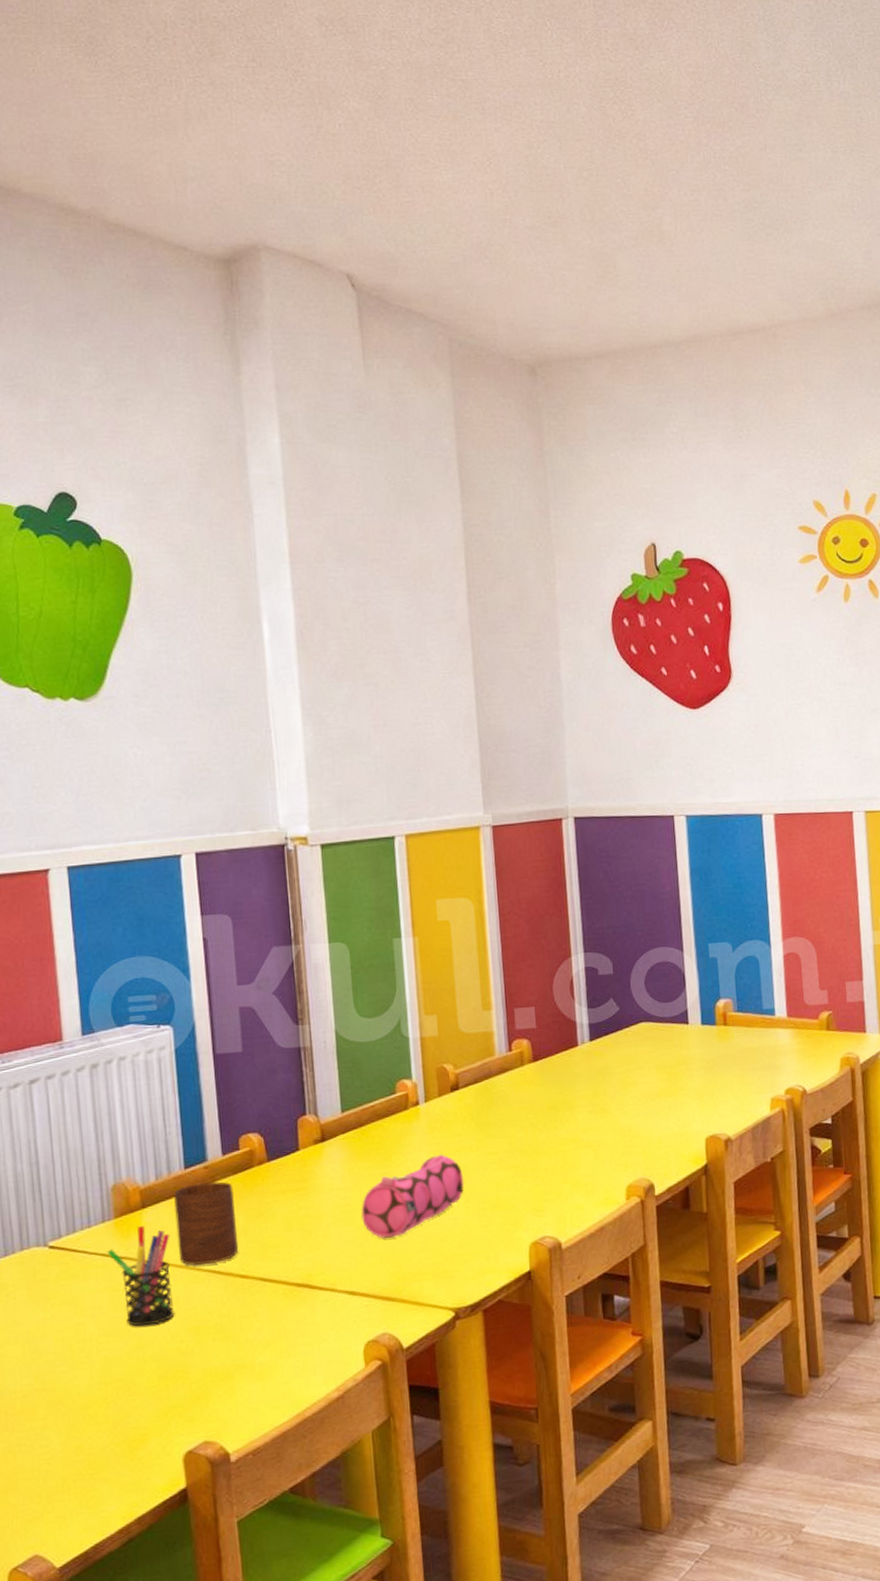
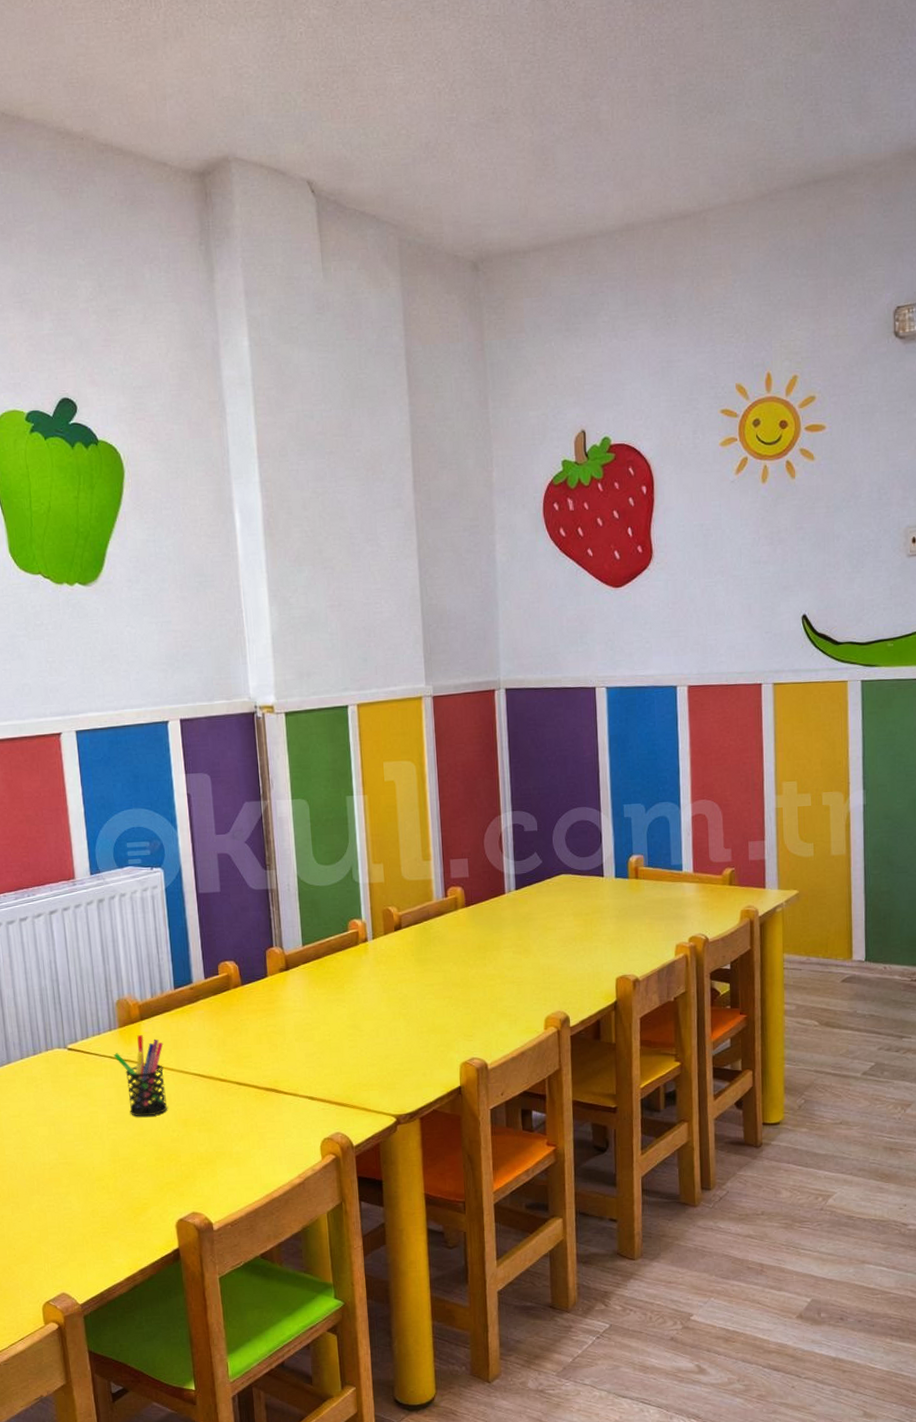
cup: present [173,1181,239,1265] -> none [166,1001,219,1069]
pencil case: present [361,1154,464,1238] -> none [318,984,405,1054]

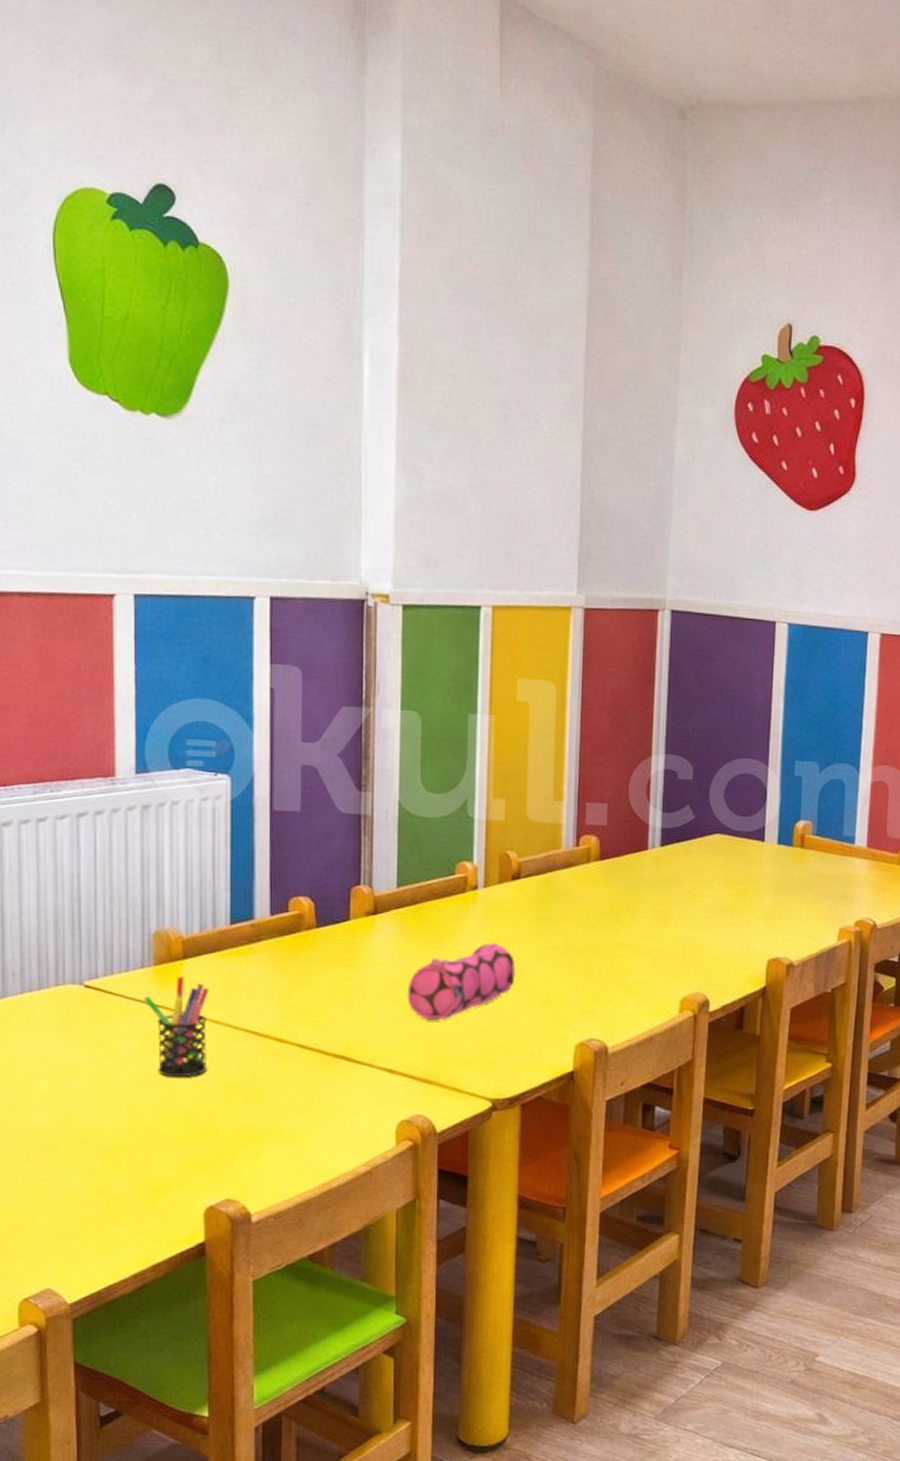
pencil case: none [318,984,405,1054] -> present [407,942,516,1020]

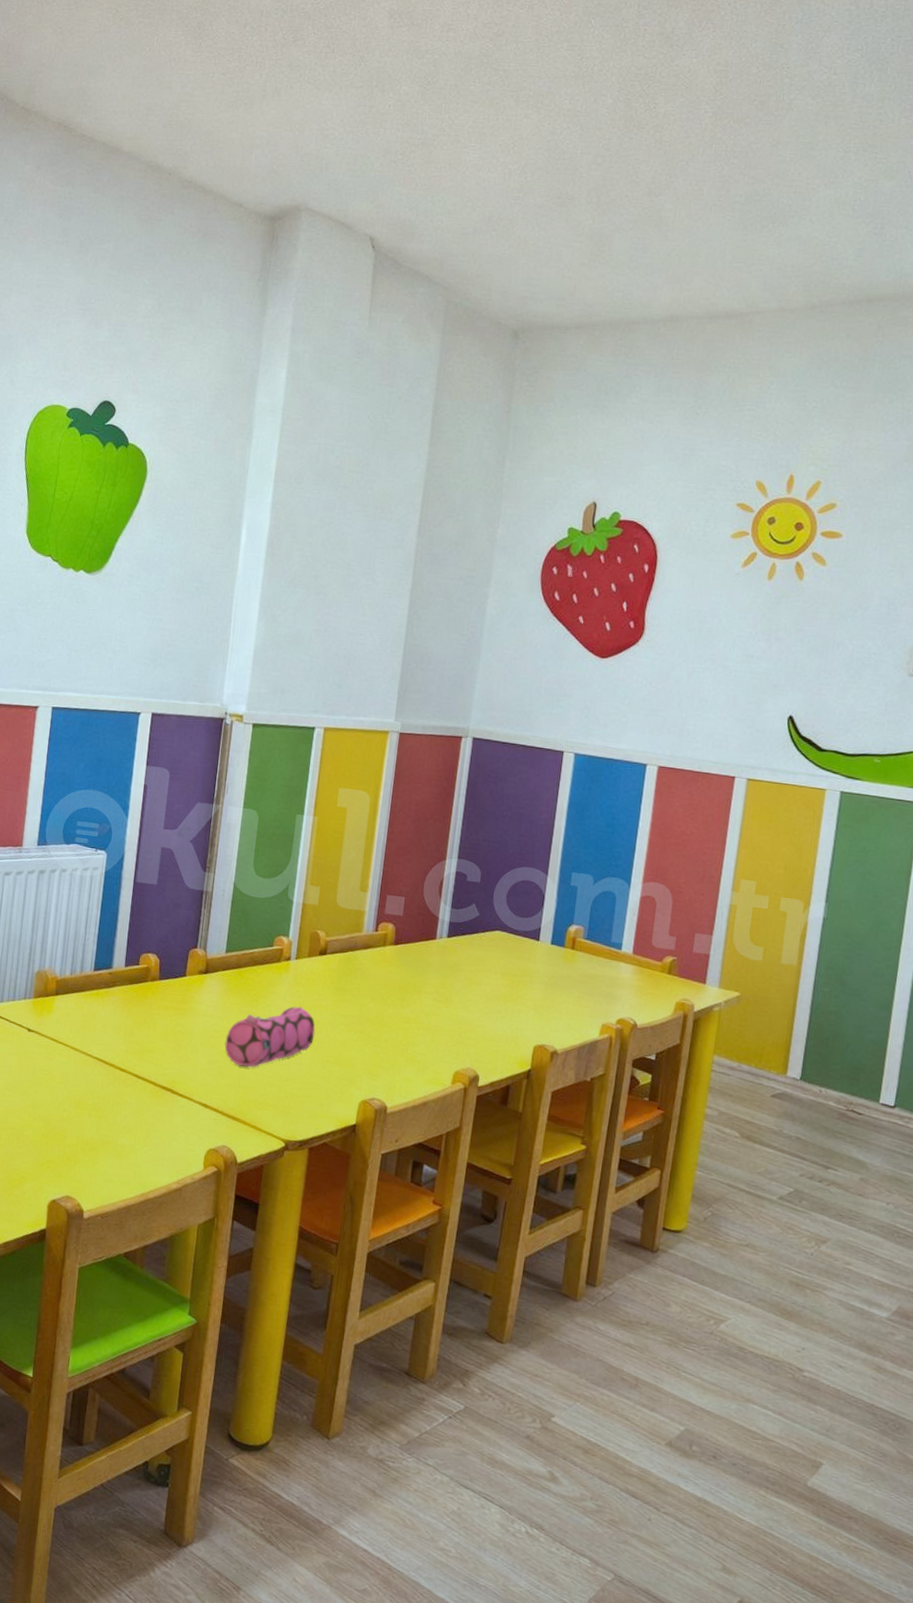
pen holder: present [144,977,210,1078] -> none [23,1009,73,1091]

